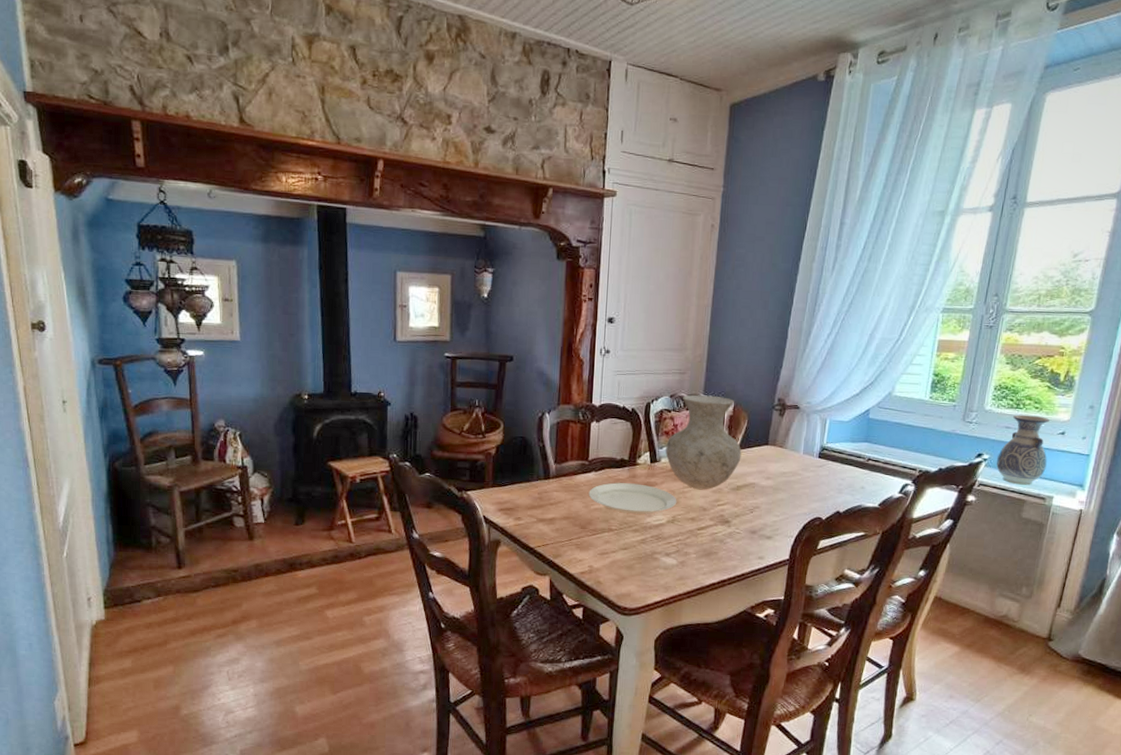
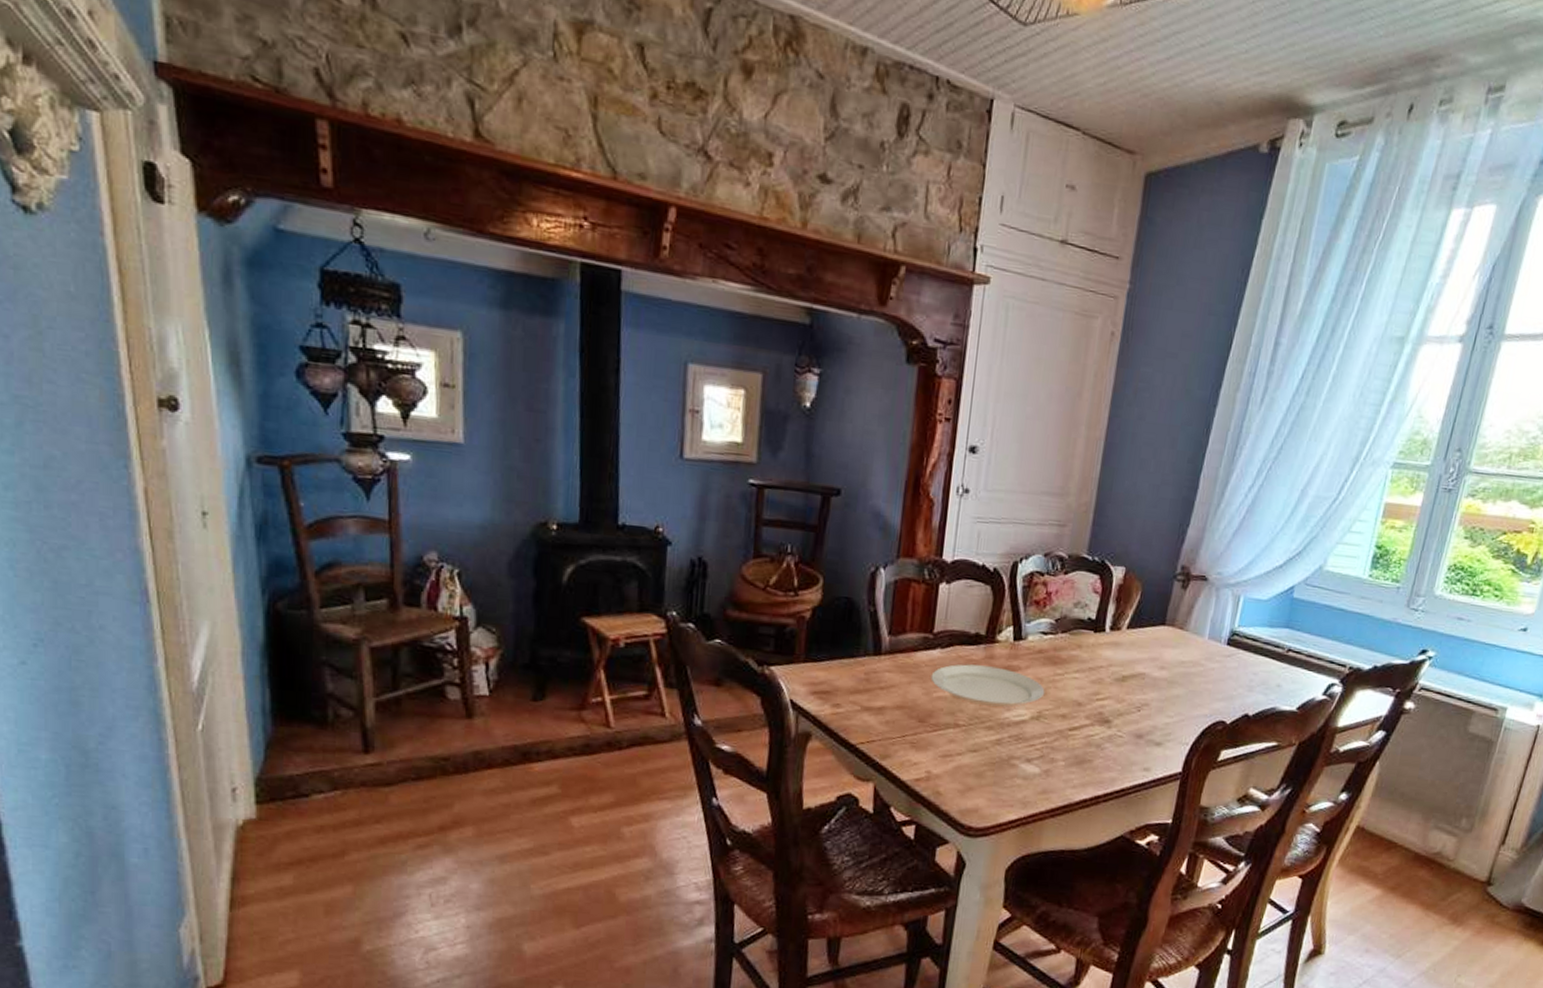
vase: present [665,394,742,490] -> none [1034,554,1131,680]
vase: present [996,414,1049,485] -> none [1442,603,1510,692]

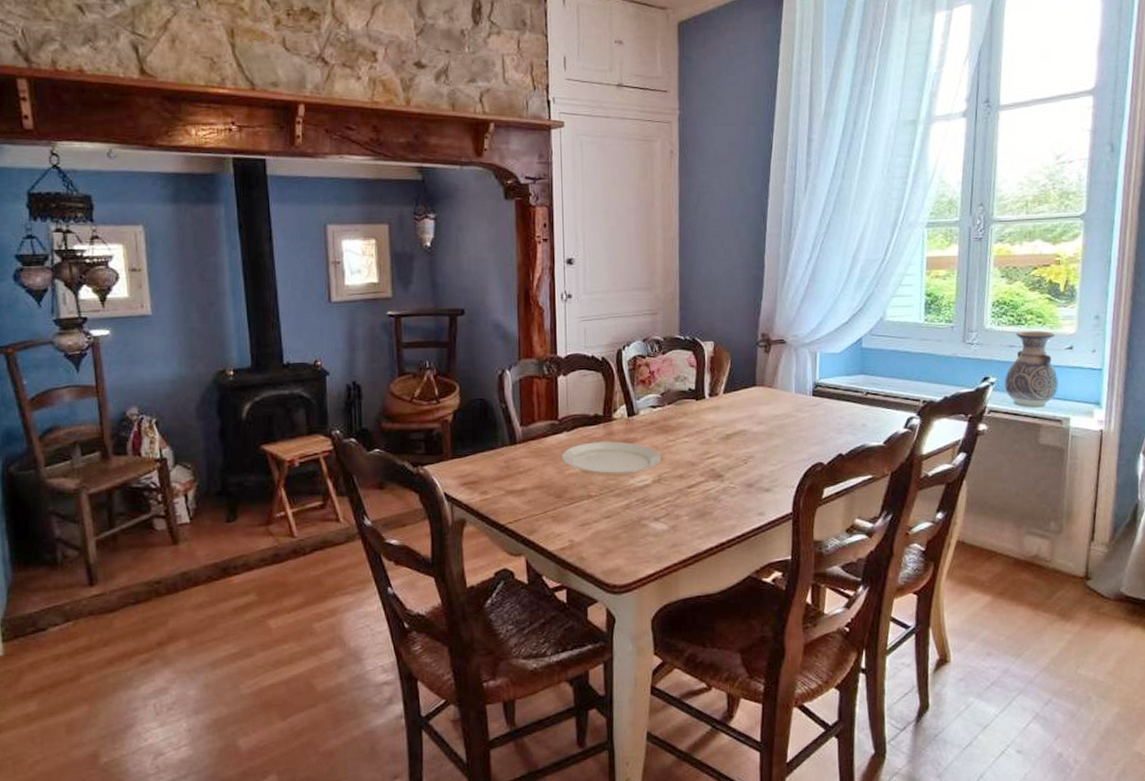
vase: none [1442,603,1510,692] -> present [1004,331,1058,408]

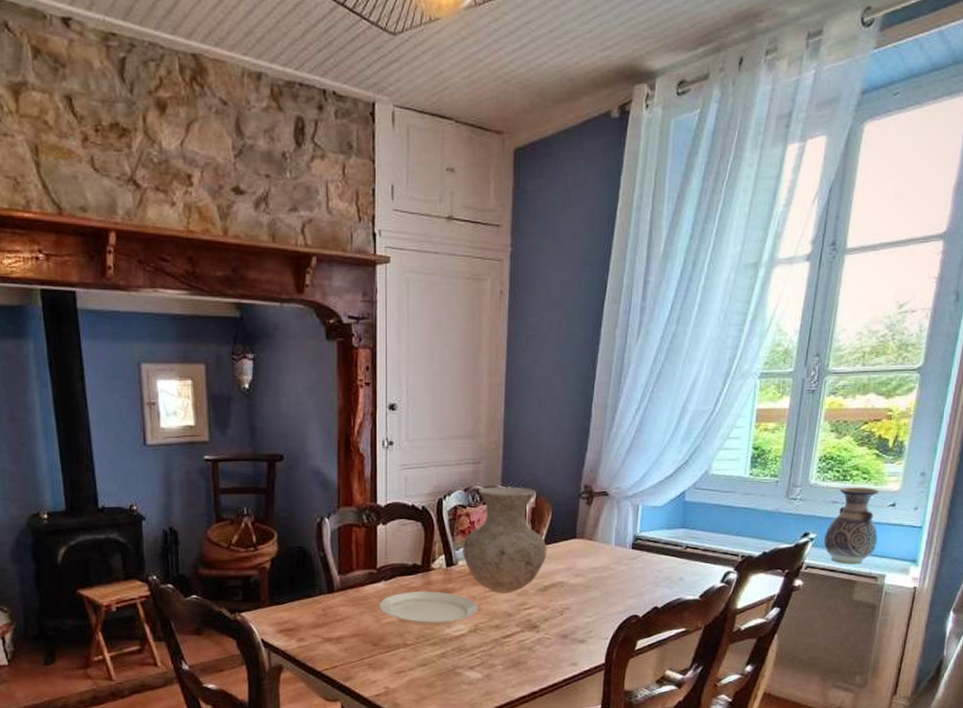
vase: none [643,336,728,443] -> present [463,486,547,594]

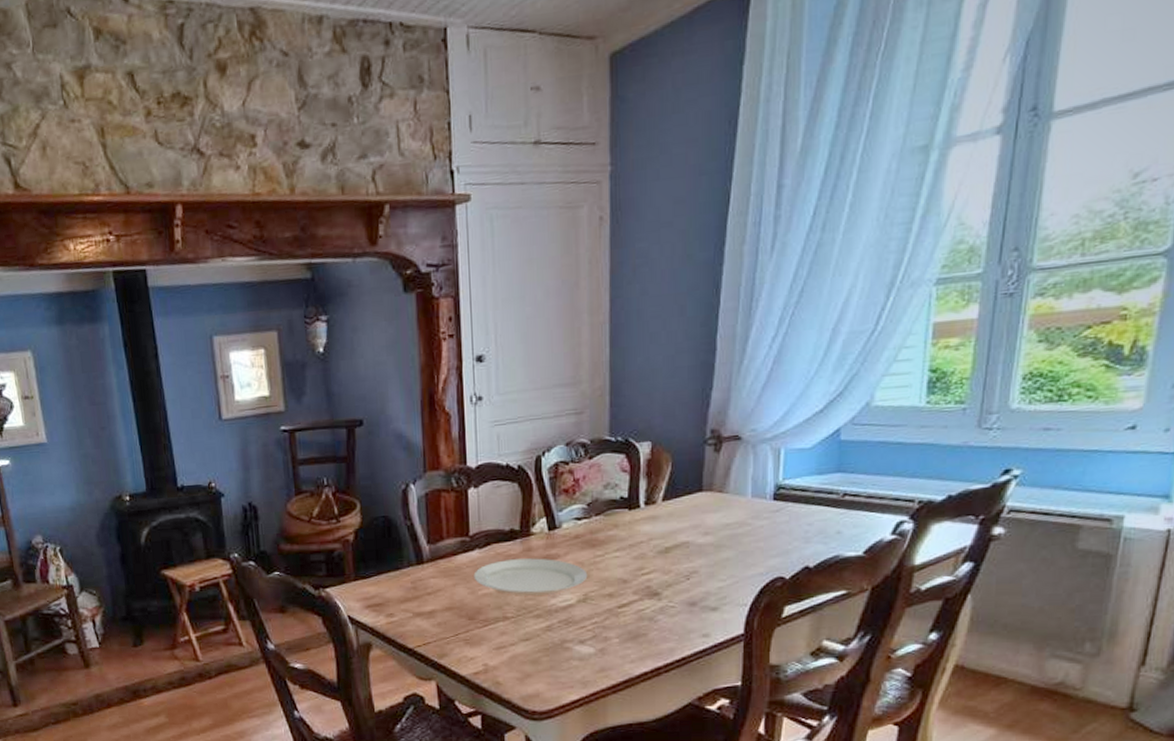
vase: present [463,486,547,594] -> none [566,436,668,558]
vase: present [823,487,879,565] -> none [1032,407,1111,505]

